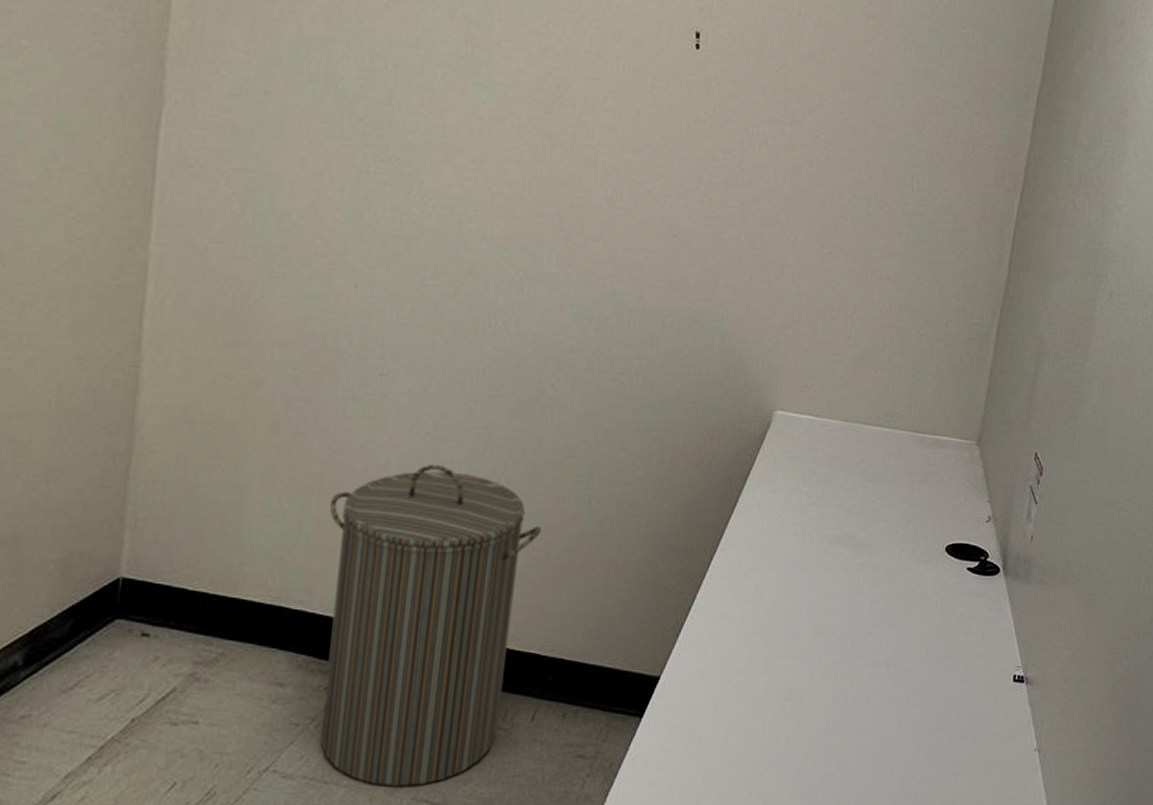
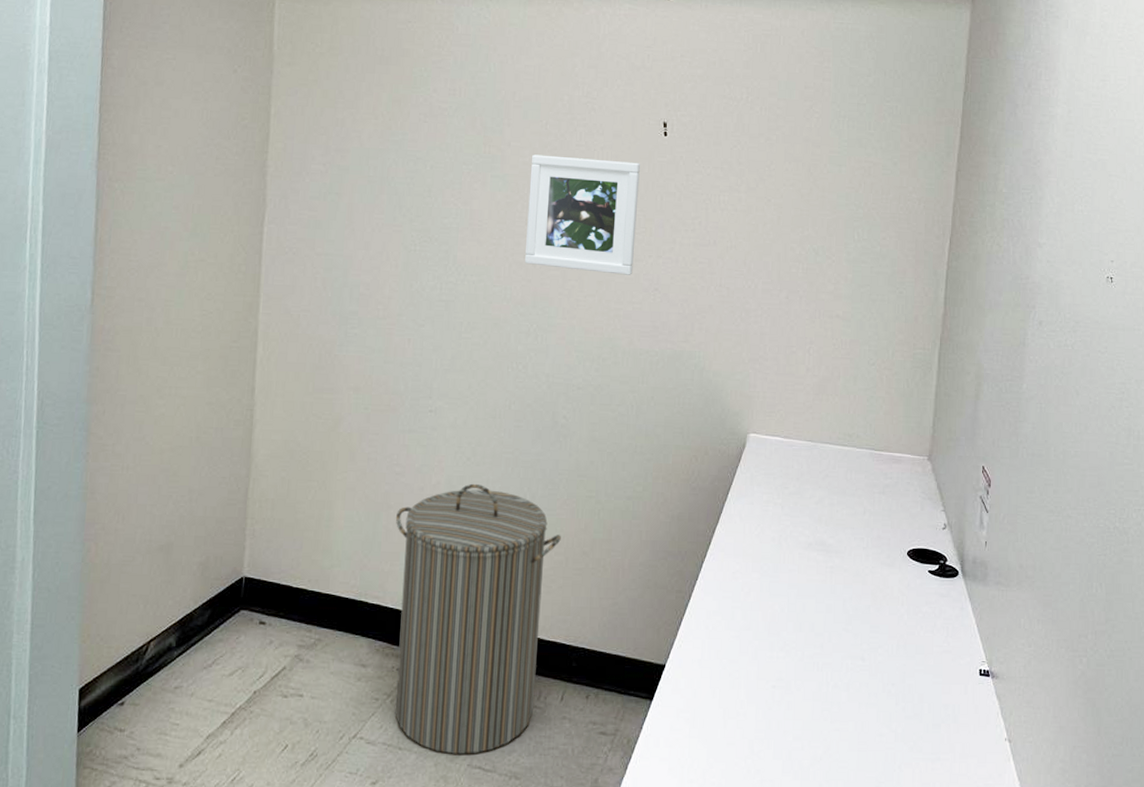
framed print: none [511,60,664,217] -> present [524,154,640,275]

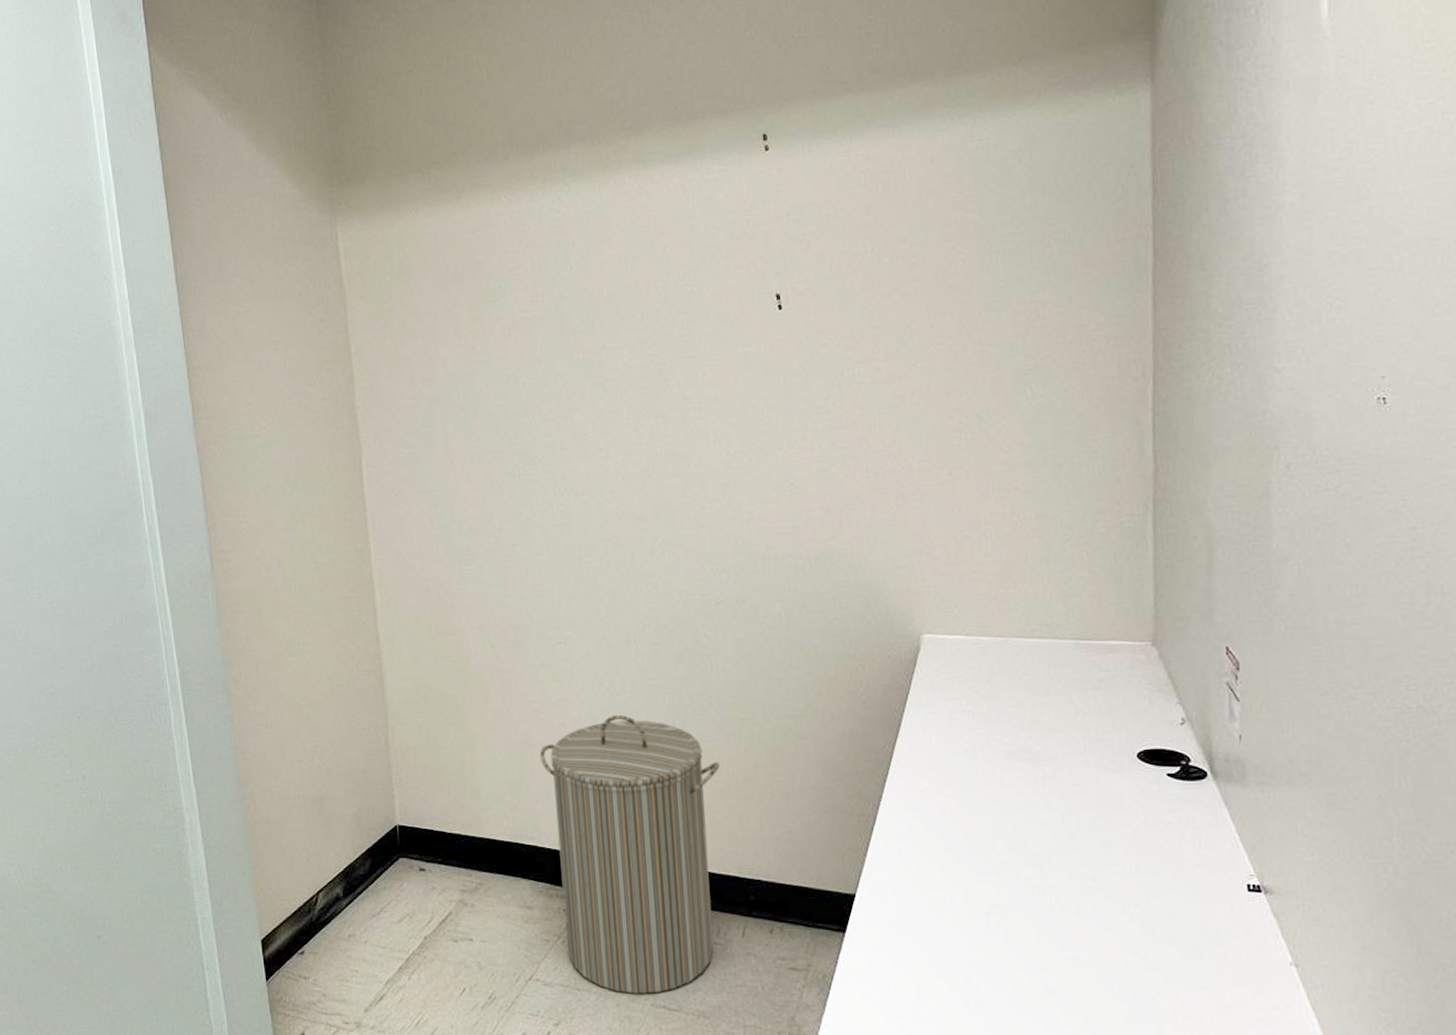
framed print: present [524,154,640,275] -> none [630,344,762,475]

